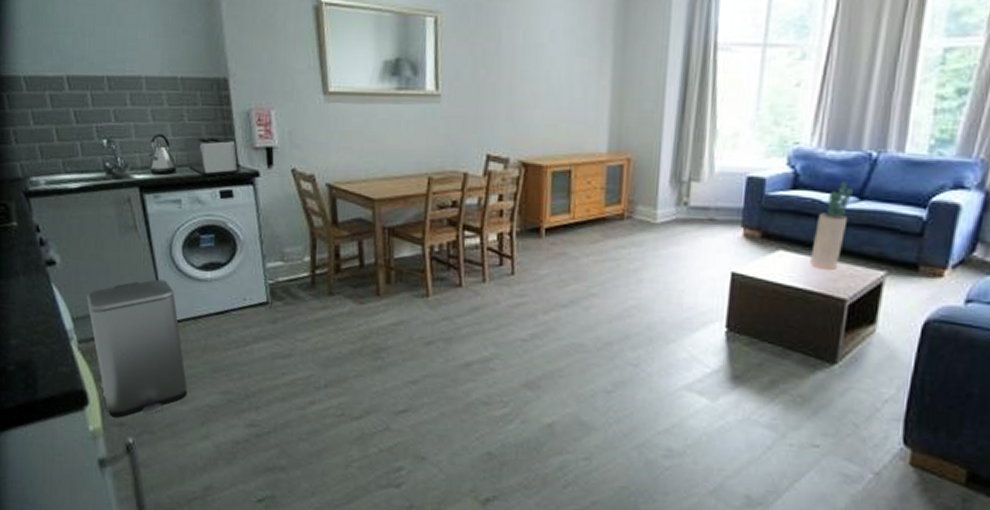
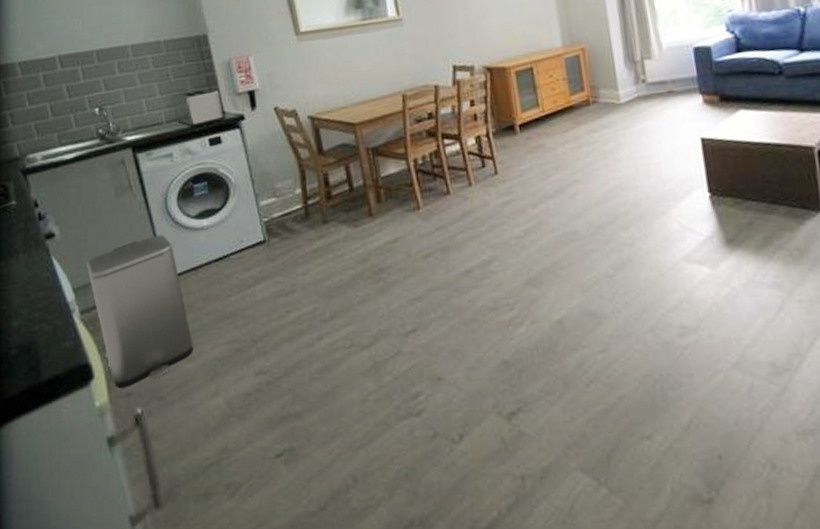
kettle: present [149,134,177,176] -> none [139,94,167,135]
vase: present [810,178,853,271] -> none [766,34,798,123]

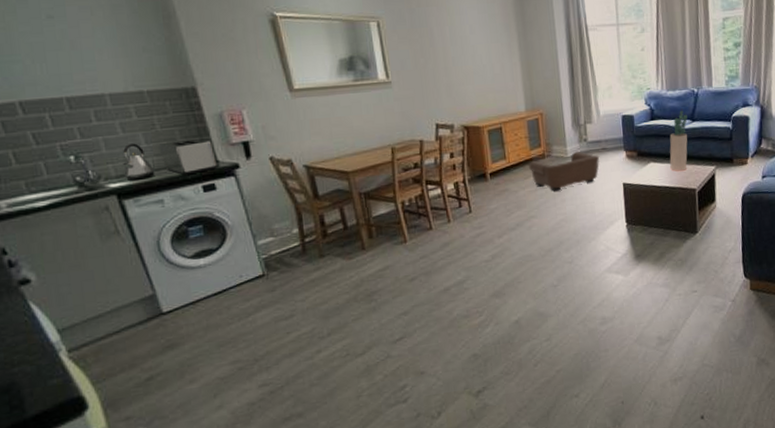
pedal bin: present [87,235,194,388] -> none [71,274,195,414]
kettle: none [139,94,167,135] -> present [123,143,155,182]
dog bed: none [569,95,666,149] -> present [529,151,600,192]
vase: none [766,34,798,123] -> present [669,108,688,172]

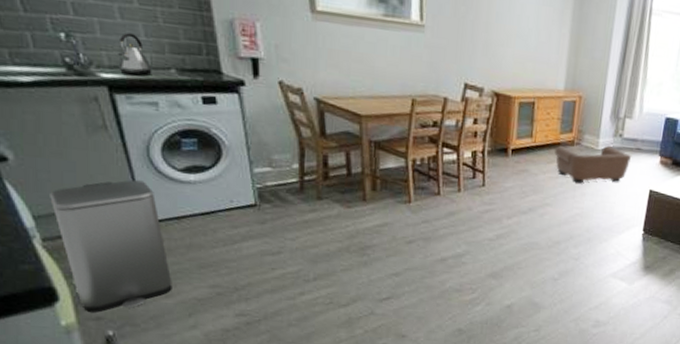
pedal bin: none [71,274,195,414] -> present [49,180,172,313]
toaster: present [160,138,217,176] -> none [160,40,221,82]

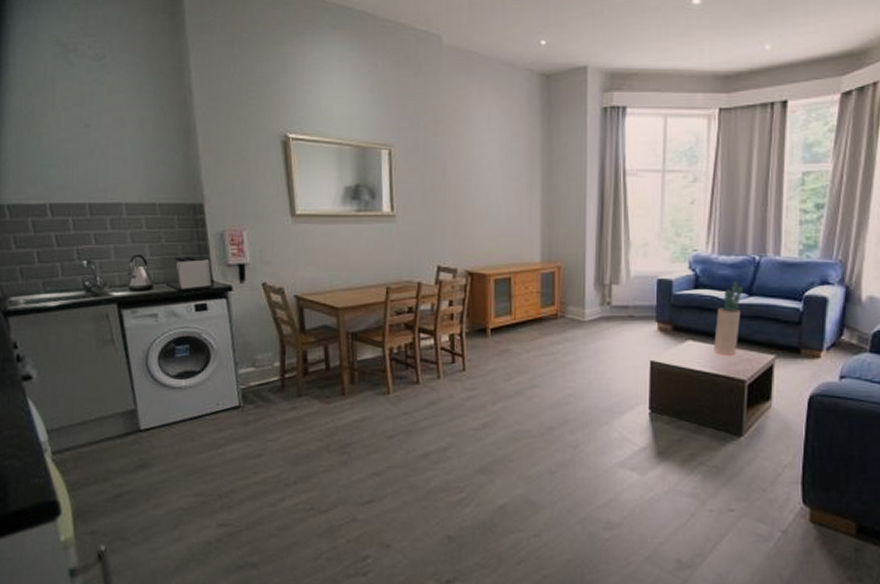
pedal bin: present [49,180,172,313] -> none [62,389,161,526]
toaster: none [160,40,221,82] -> present [162,255,212,292]
dog bed: present [555,145,632,184] -> none [537,315,625,360]

